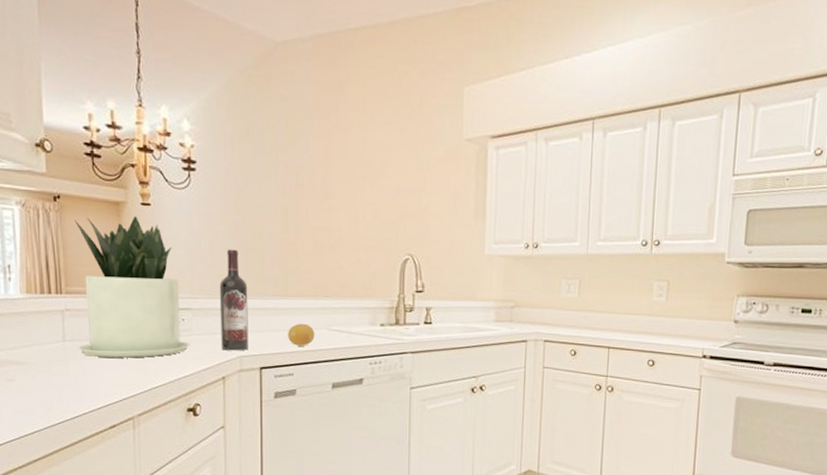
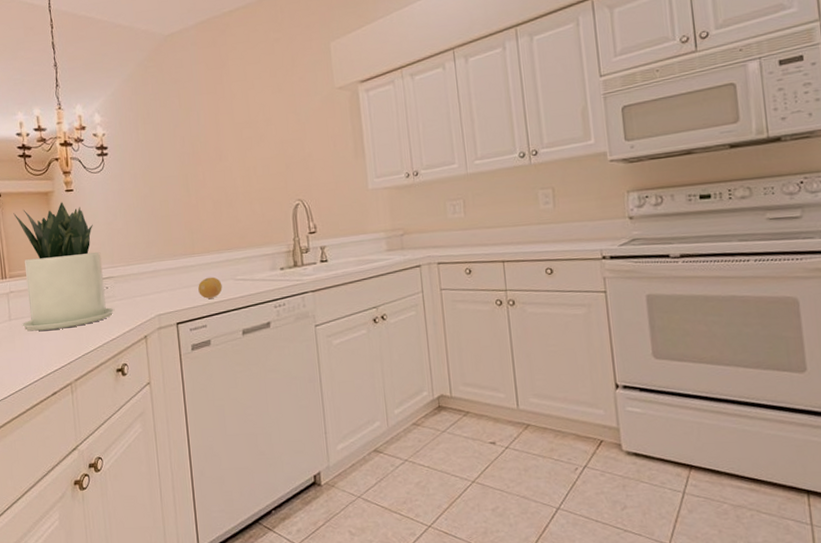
wine bottle: present [219,249,248,351] -> none [135,218,165,311]

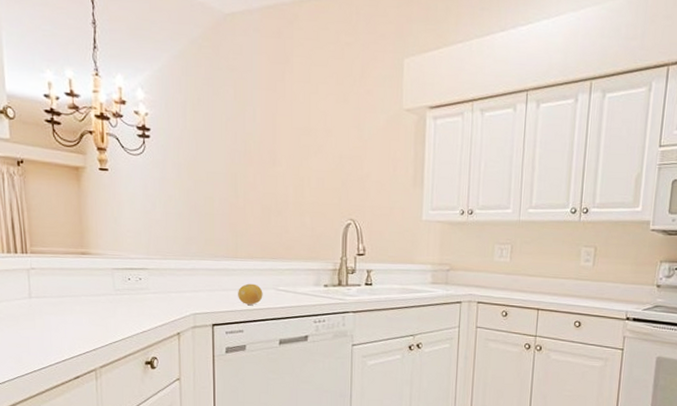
planter: present [13,202,115,331] -> none [37,180,147,314]

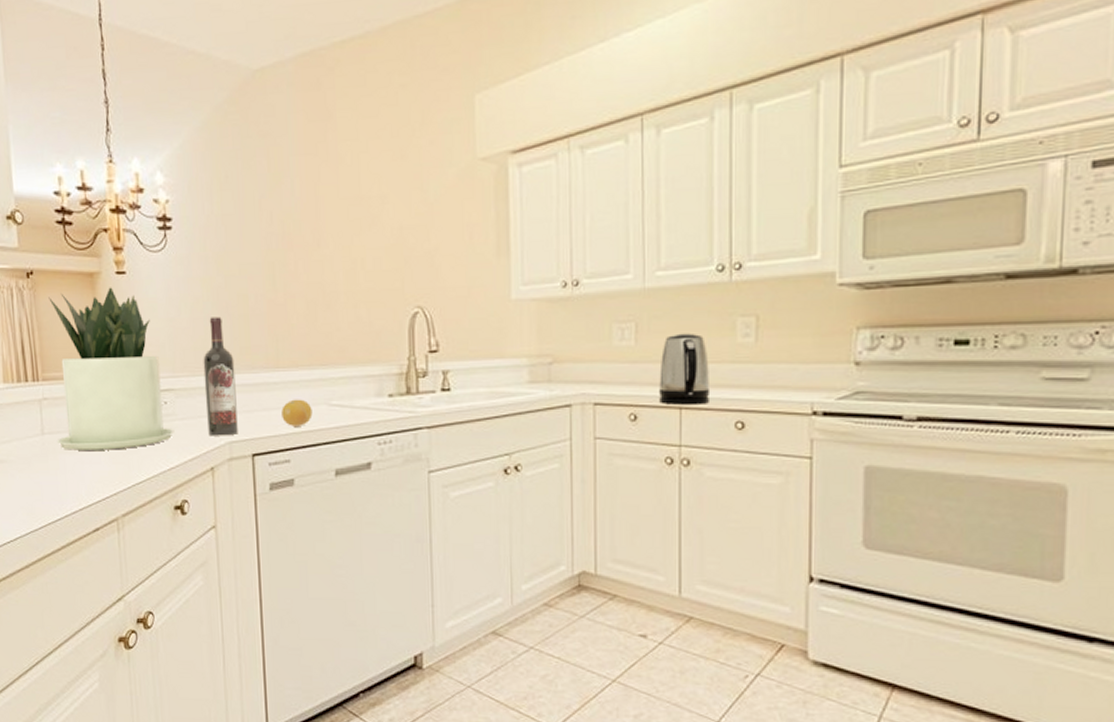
planter: none [37,180,147,314] -> present [48,287,175,450]
wine bottle: none [173,213,201,309] -> present [203,316,238,436]
kettle: none [524,255,560,309] -> present [659,333,711,406]

